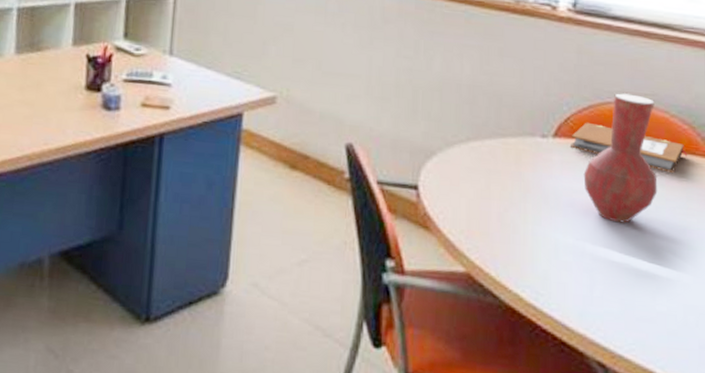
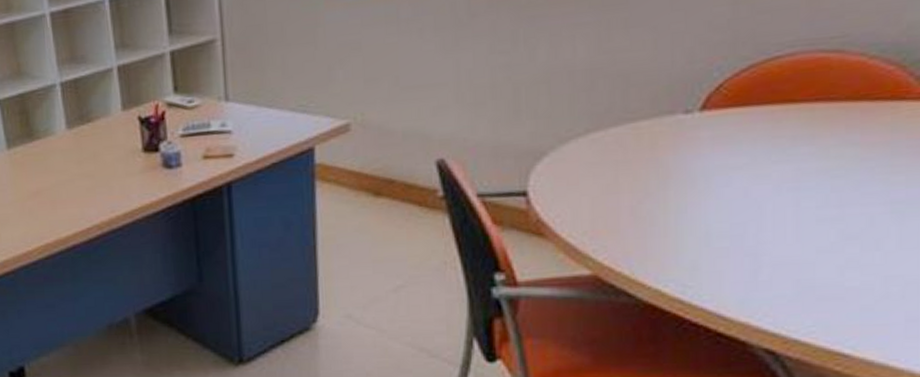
notebook: present [569,122,688,174] -> none [723,85,894,128]
vase: present [583,93,658,224] -> none [743,40,849,196]

